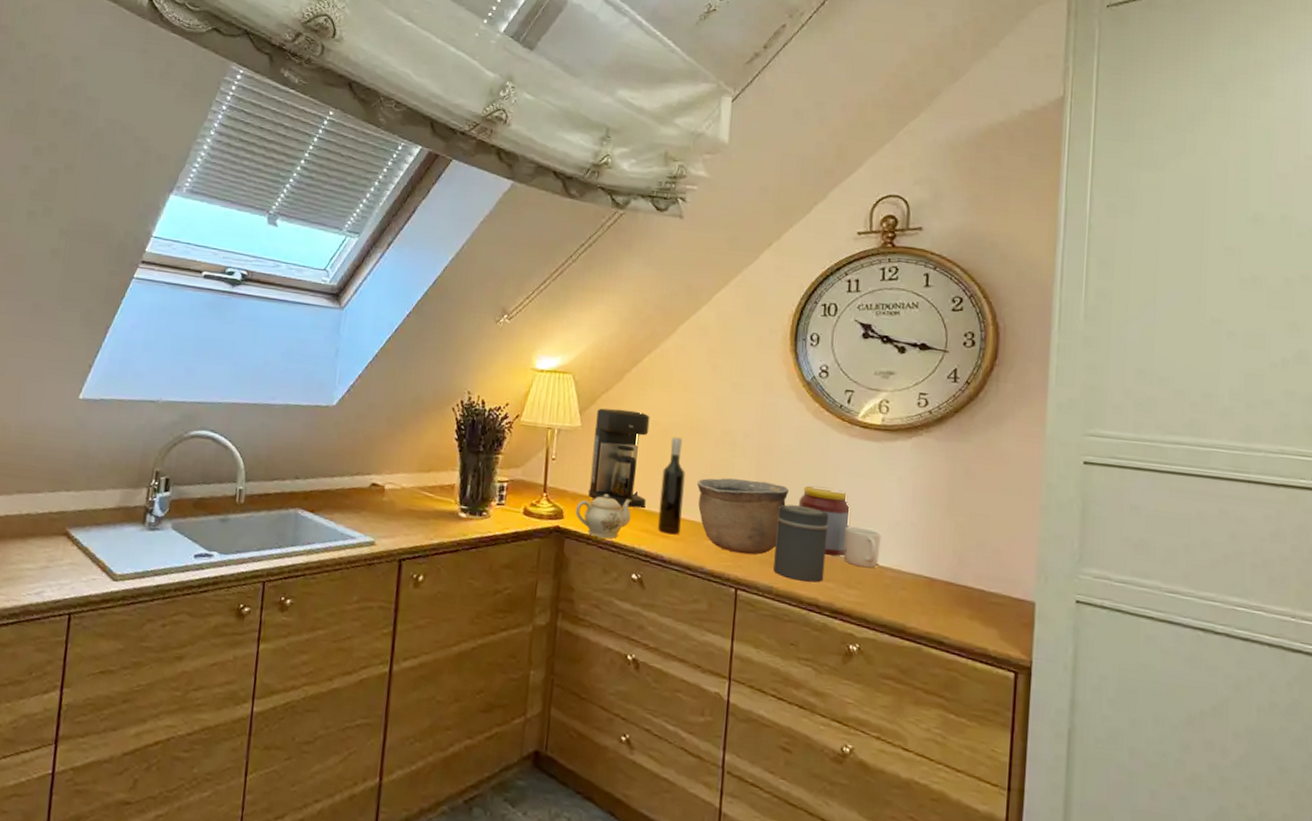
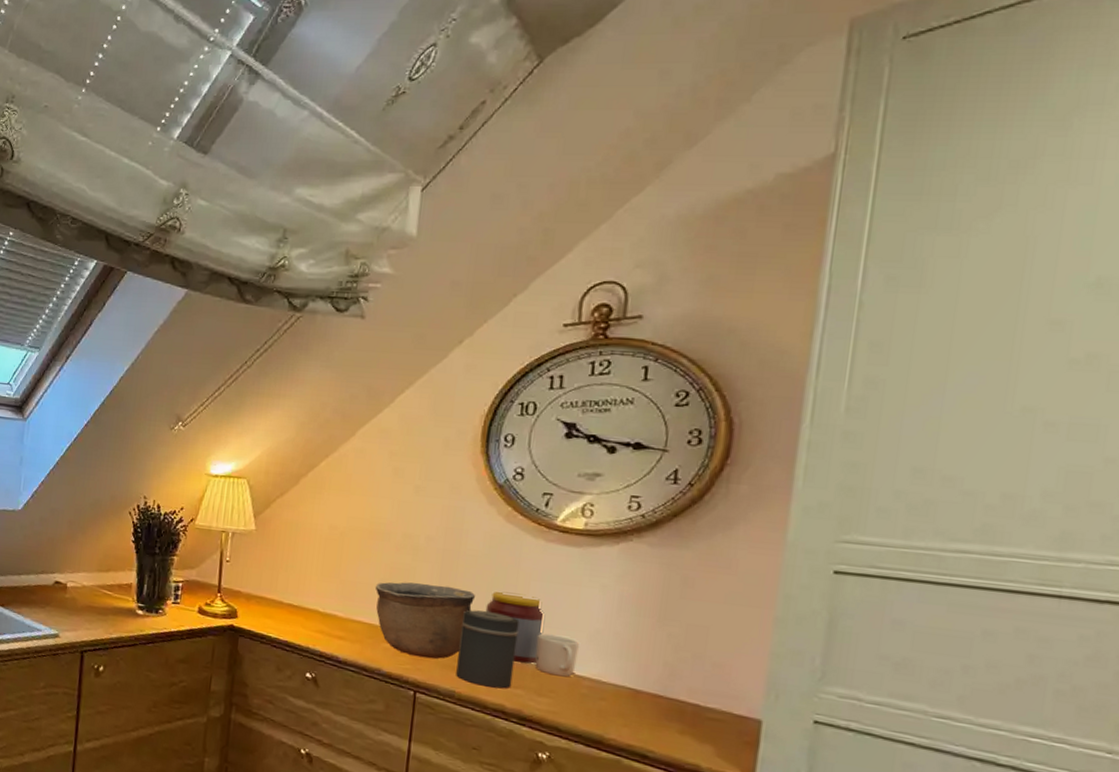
teapot: present [575,494,631,539] -> none [249,595,306,639]
coffee maker: present [588,408,649,509] -> none [263,512,326,611]
bottle: present [657,437,685,535] -> none [332,540,363,637]

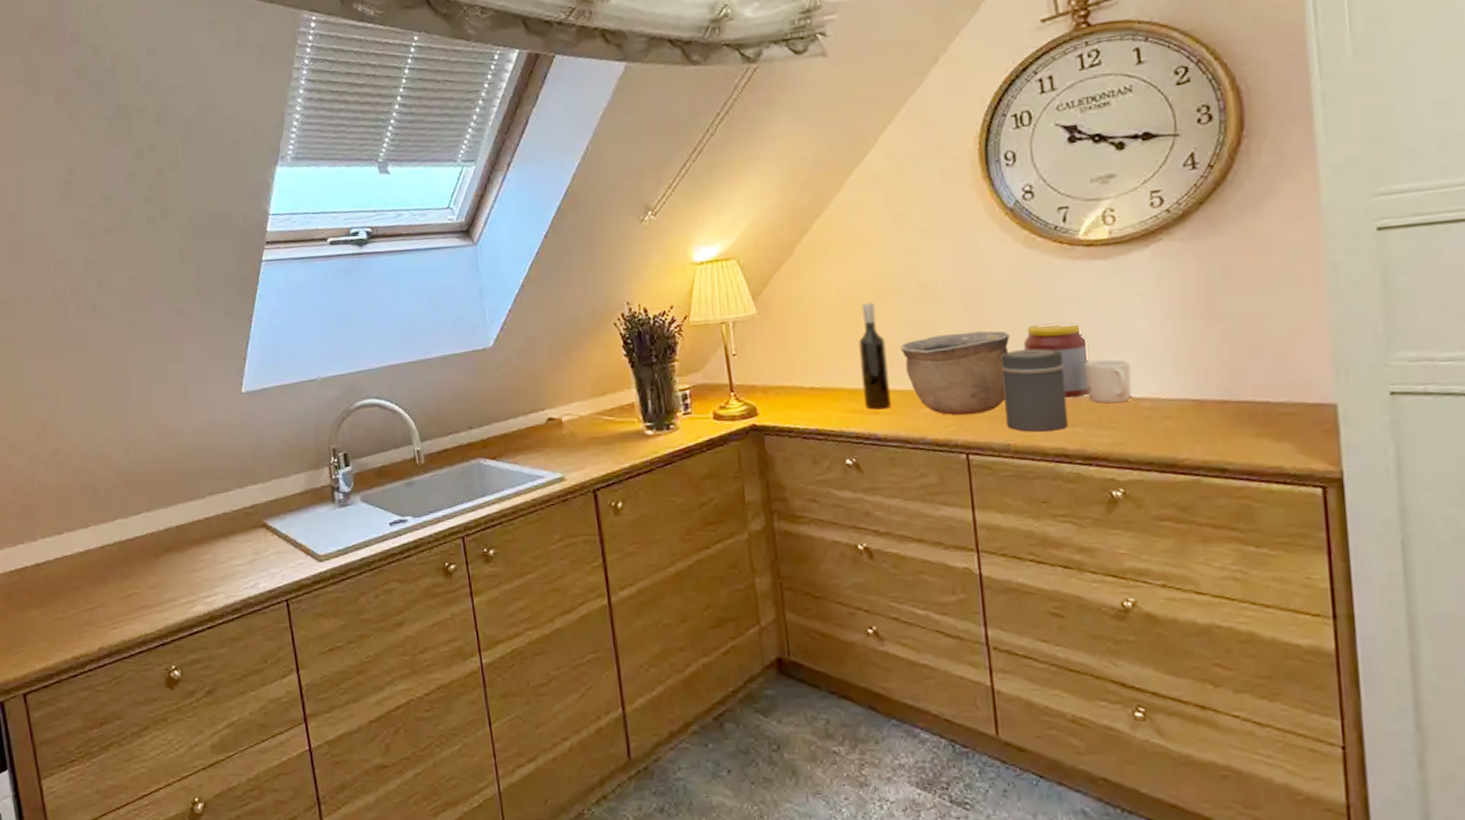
bottle: none [332,540,363,637] -> present [858,302,891,410]

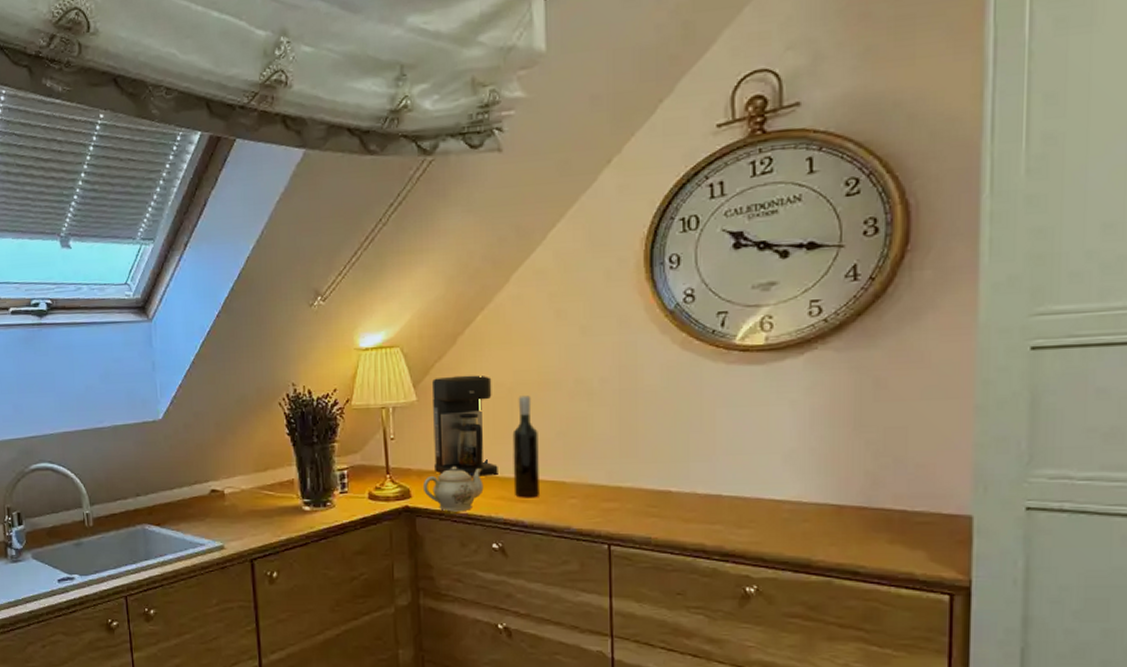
teapot: none [769,380,833,428] -> present [422,466,484,512]
coffee maker: none [772,284,847,392] -> present [432,375,498,478]
bowl: present [900,330,1010,416] -> none [552,428,659,508]
cylinder: present [1001,348,1069,432] -> none [649,448,709,527]
jar: present [1023,322,1090,399] -> none [672,423,736,498]
mug: present [1084,358,1132,404] -> none [729,461,774,504]

